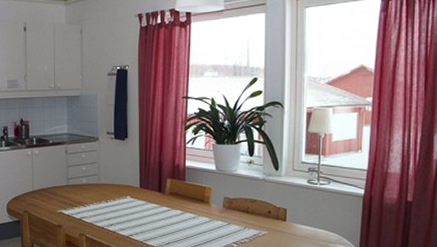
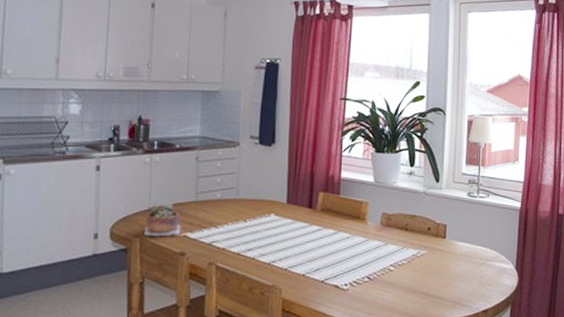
succulent plant: none [30,186,58,213] -> present [143,202,181,237]

